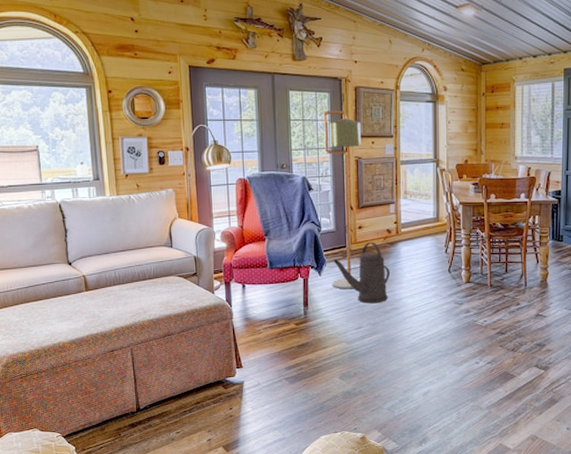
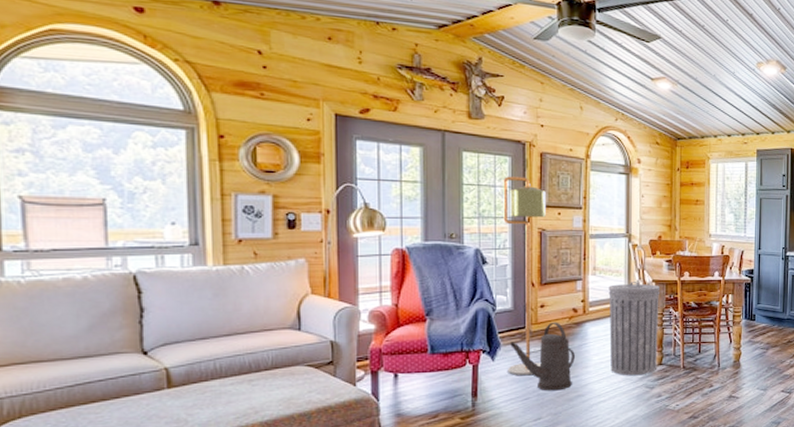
trash can: none [419,204,468,292] -> present [608,282,661,376]

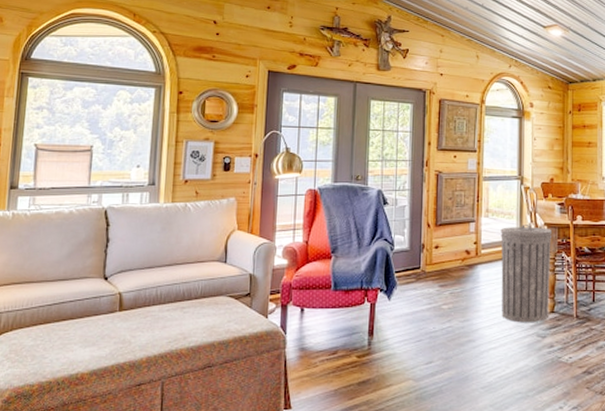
floor lamp: present [503,176,546,376] -> none [402,122,443,317]
watering can: present [510,322,575,391] -> none [406,263,467,334]

